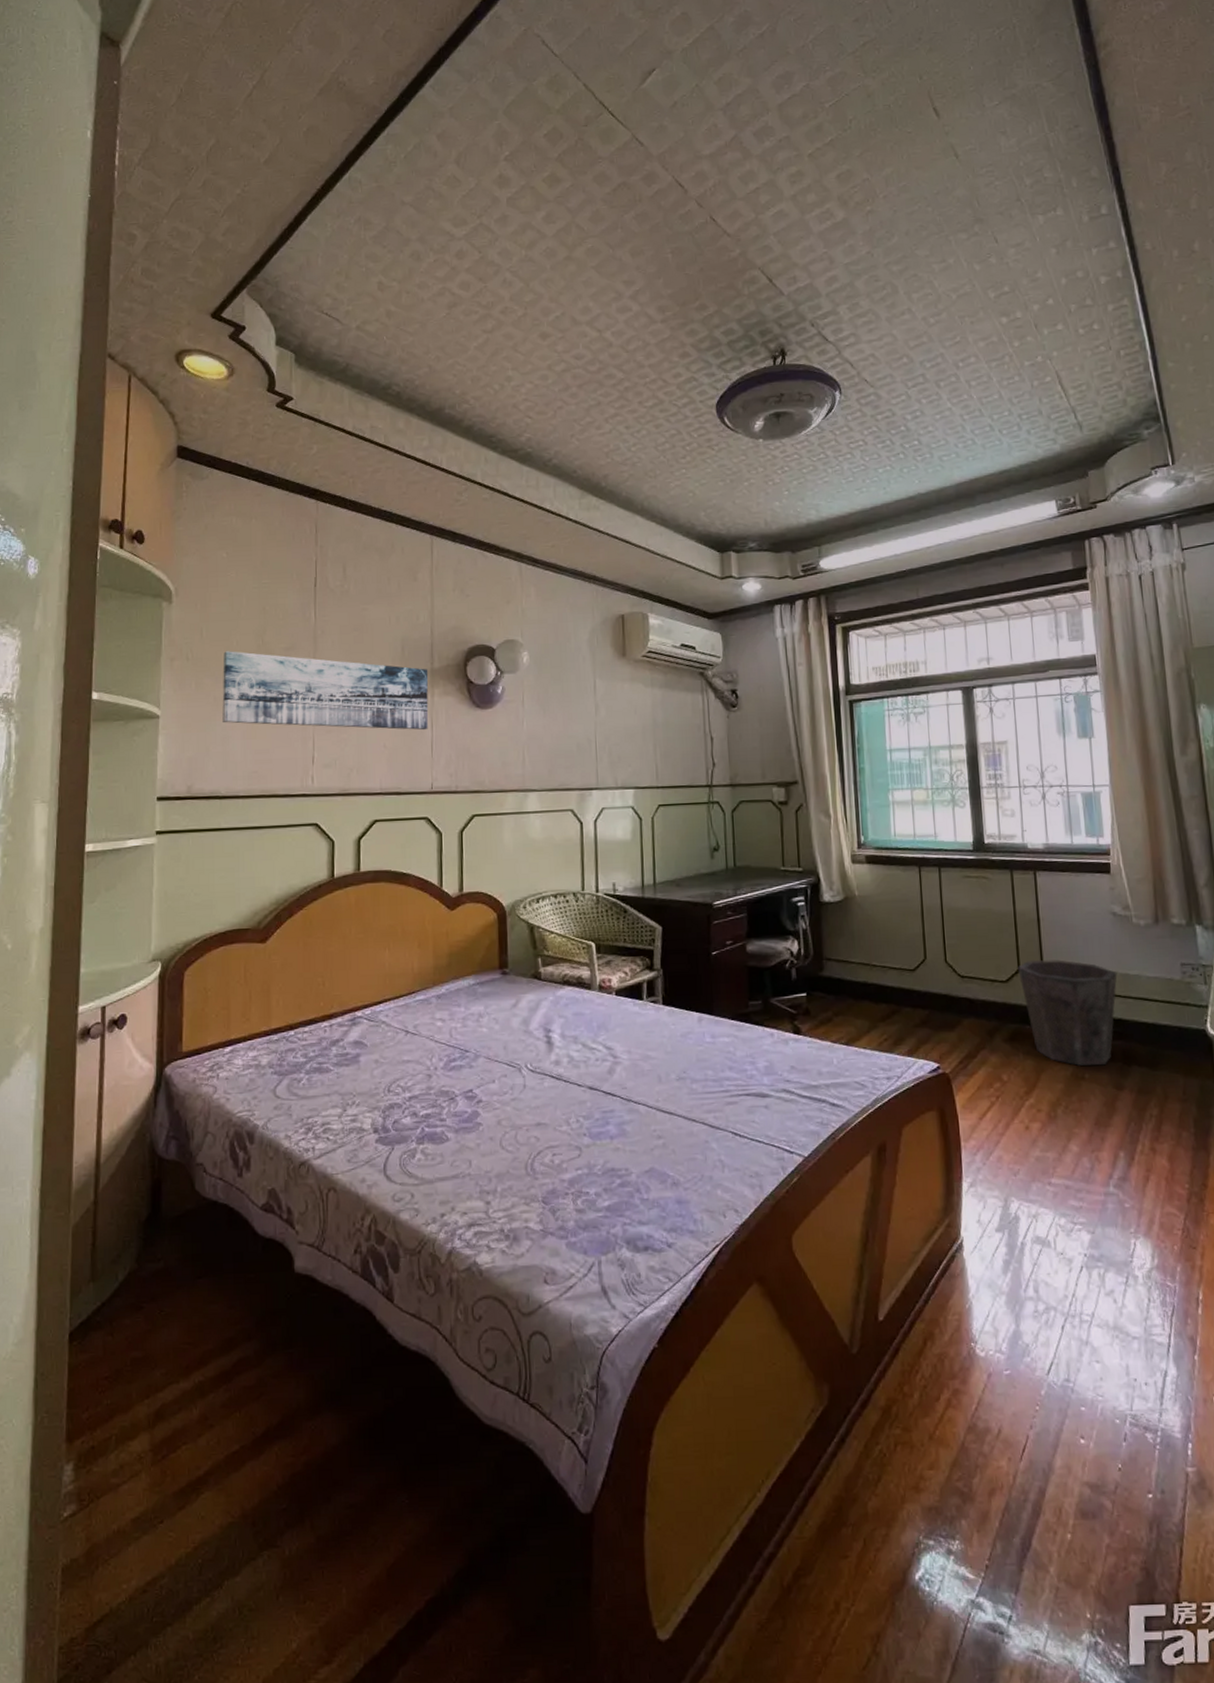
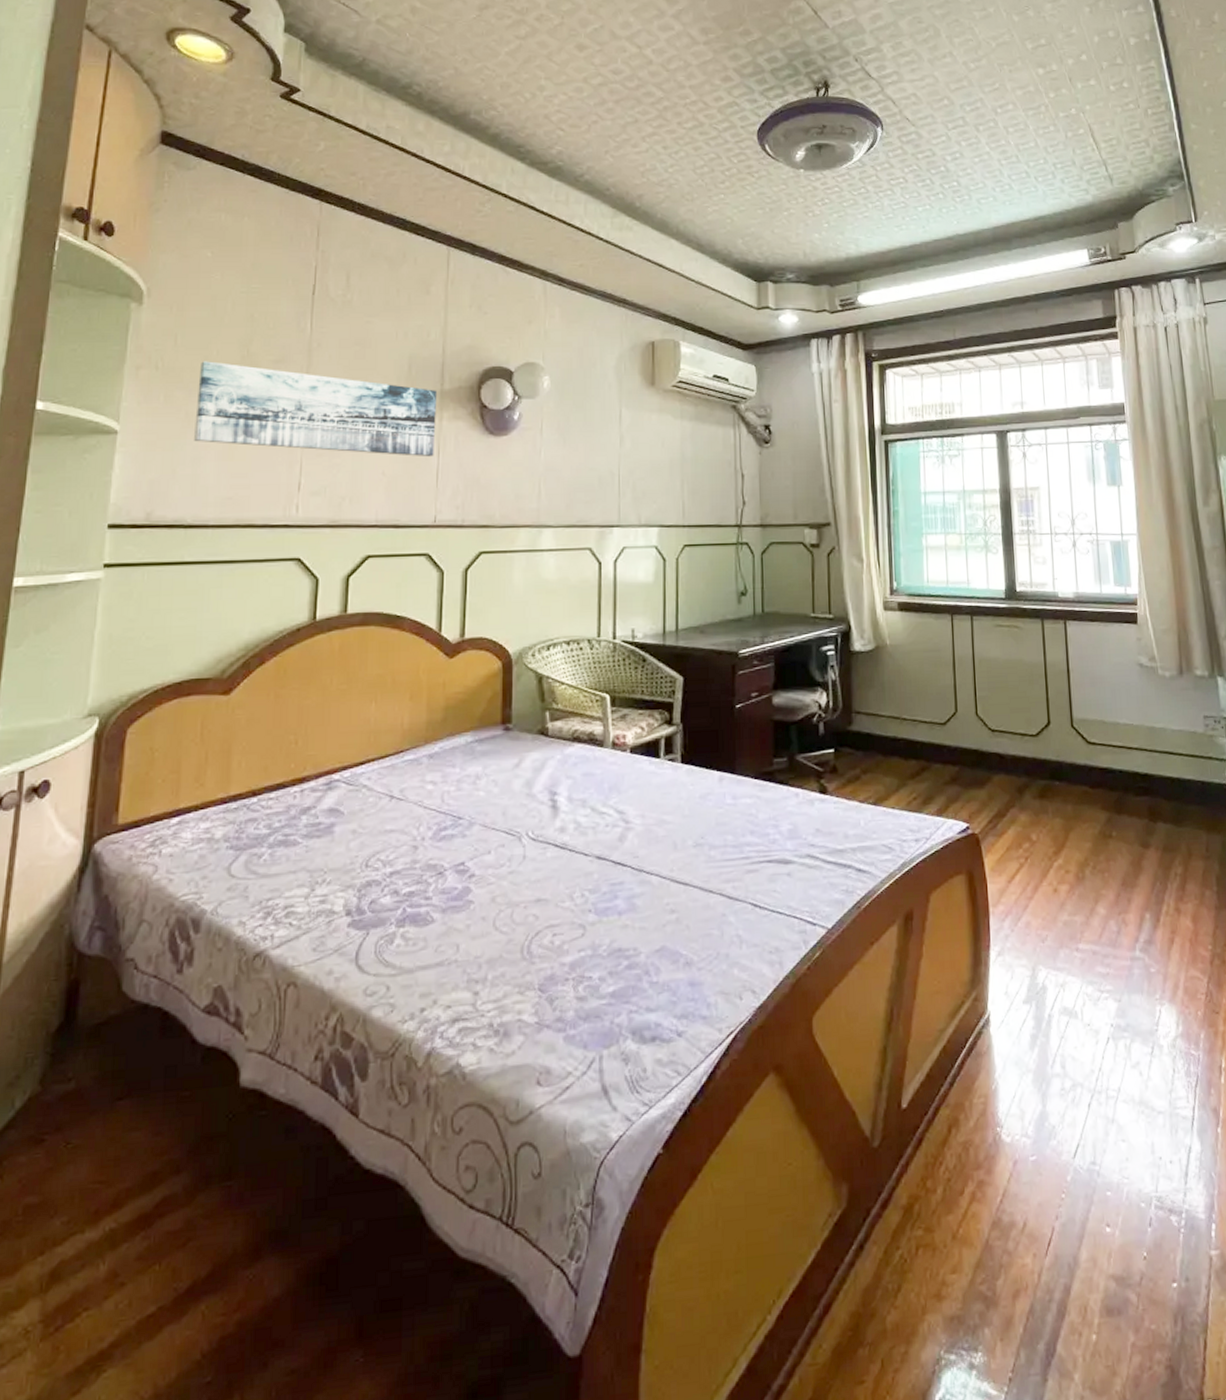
waste bin: present [1018,959,1117,1066] -> none [1048,712,1144,823]

